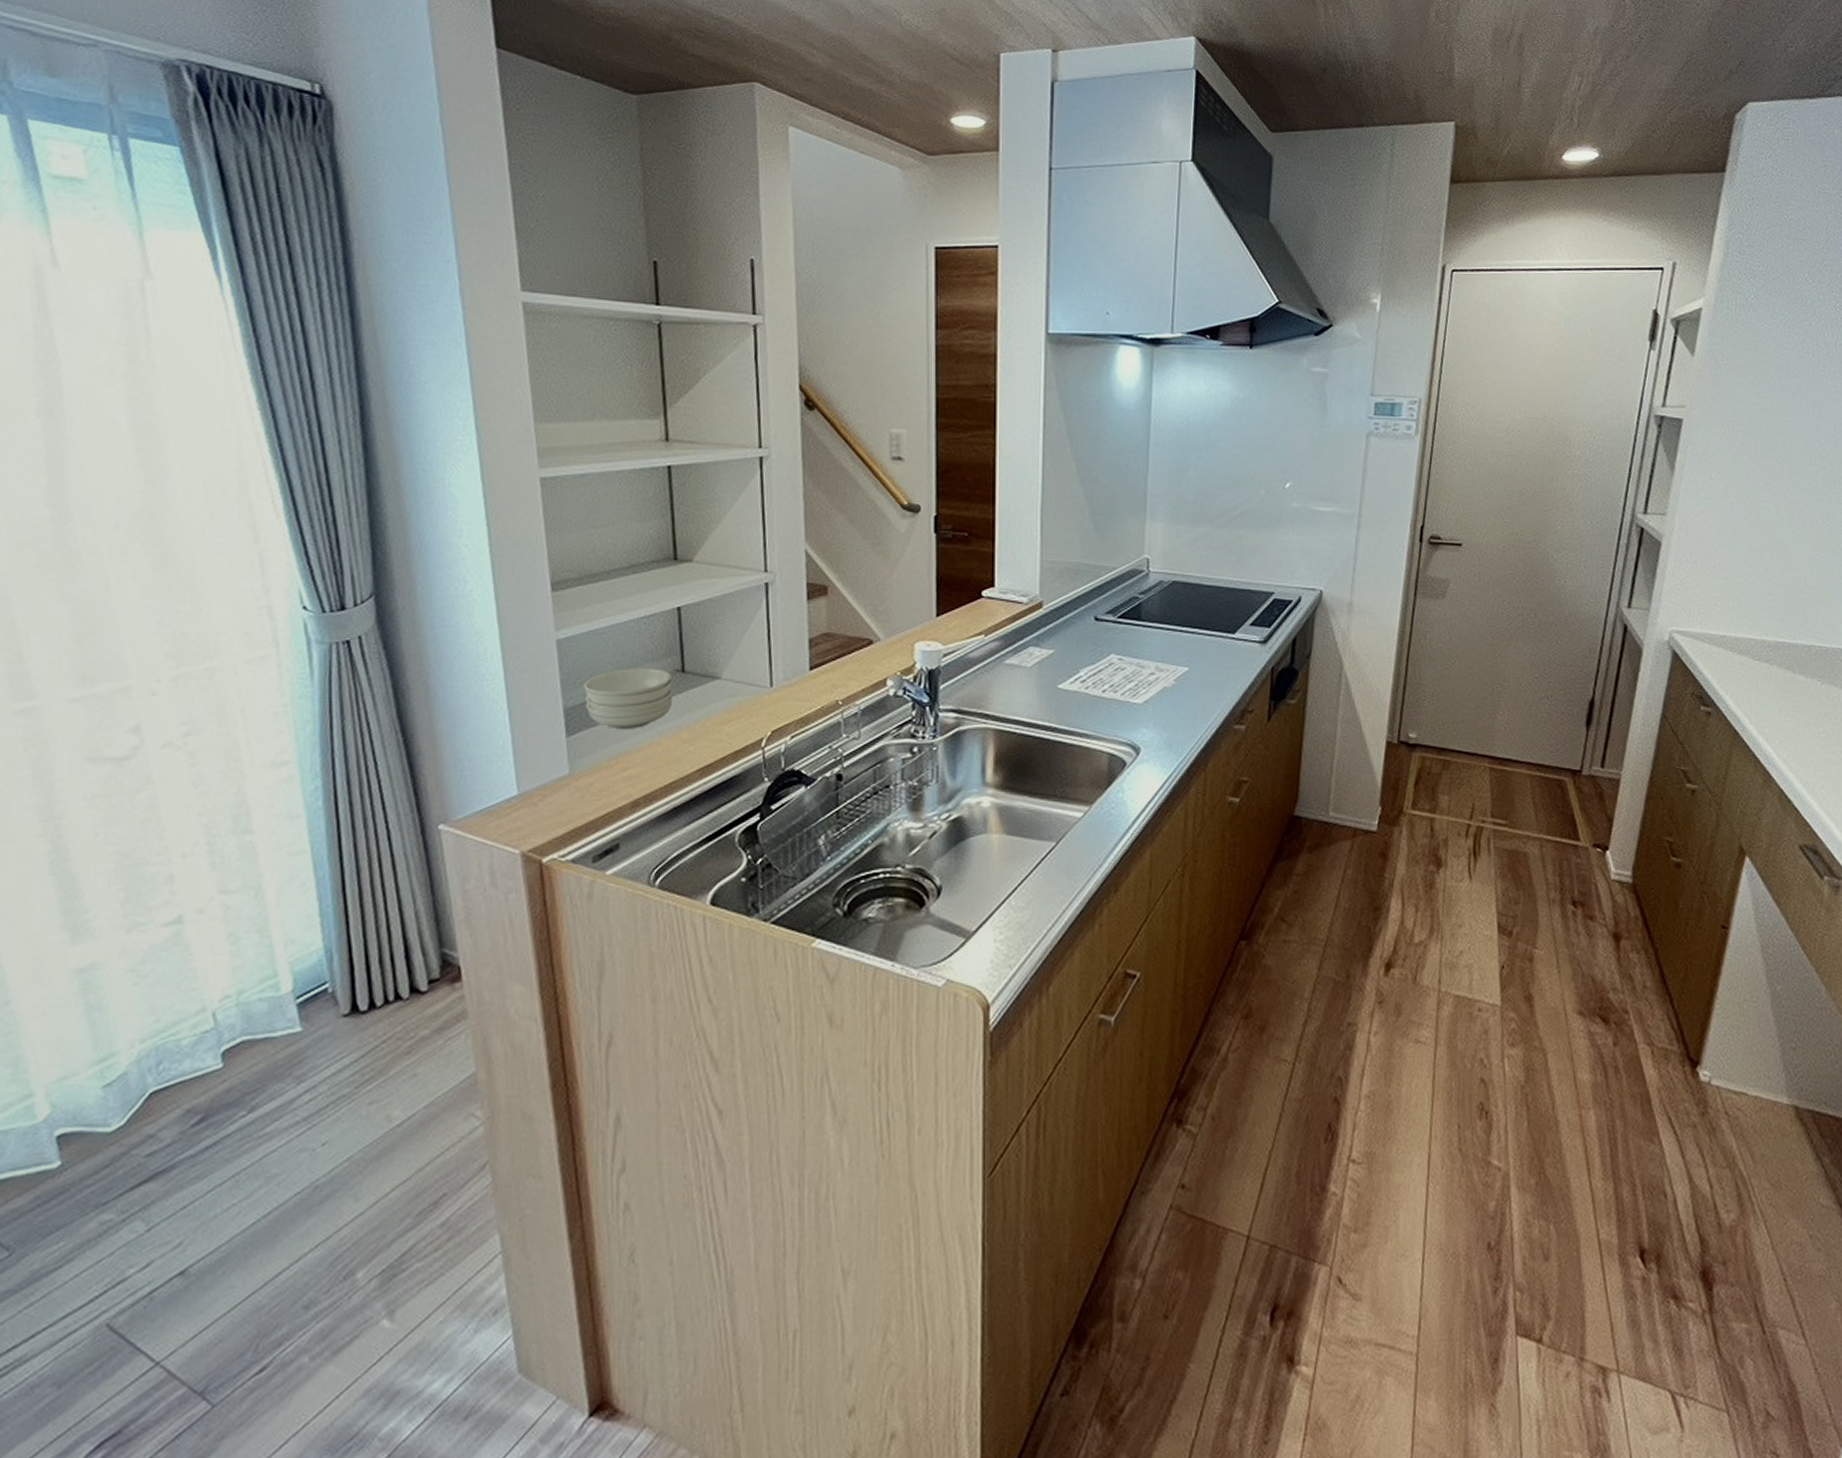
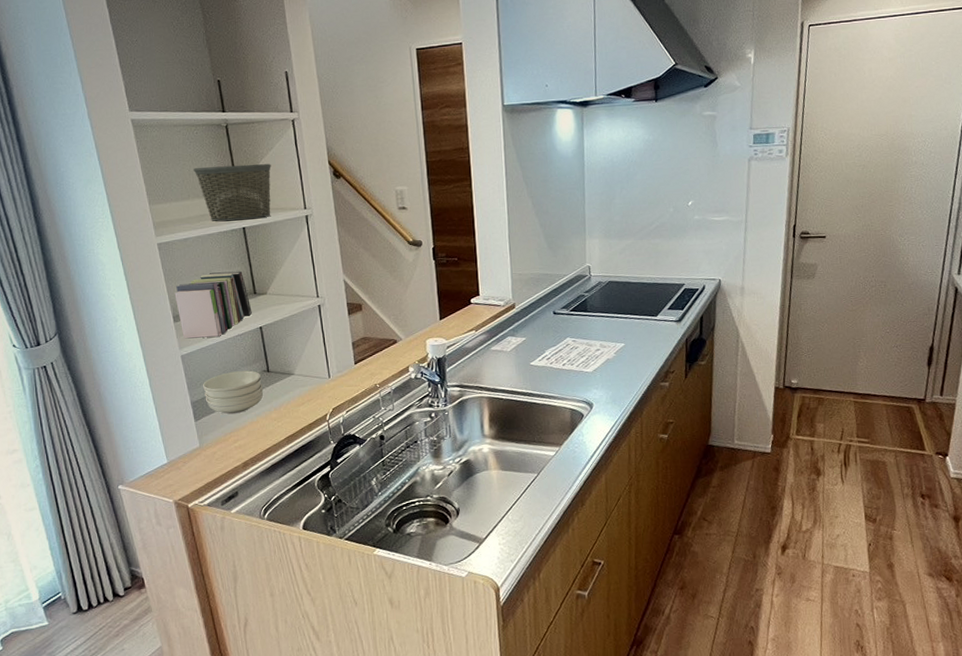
books: none [557,525,668,616] -> present [174,271,252,339]
basket: none [605,377,718,456] -> present [194,164,271,222]

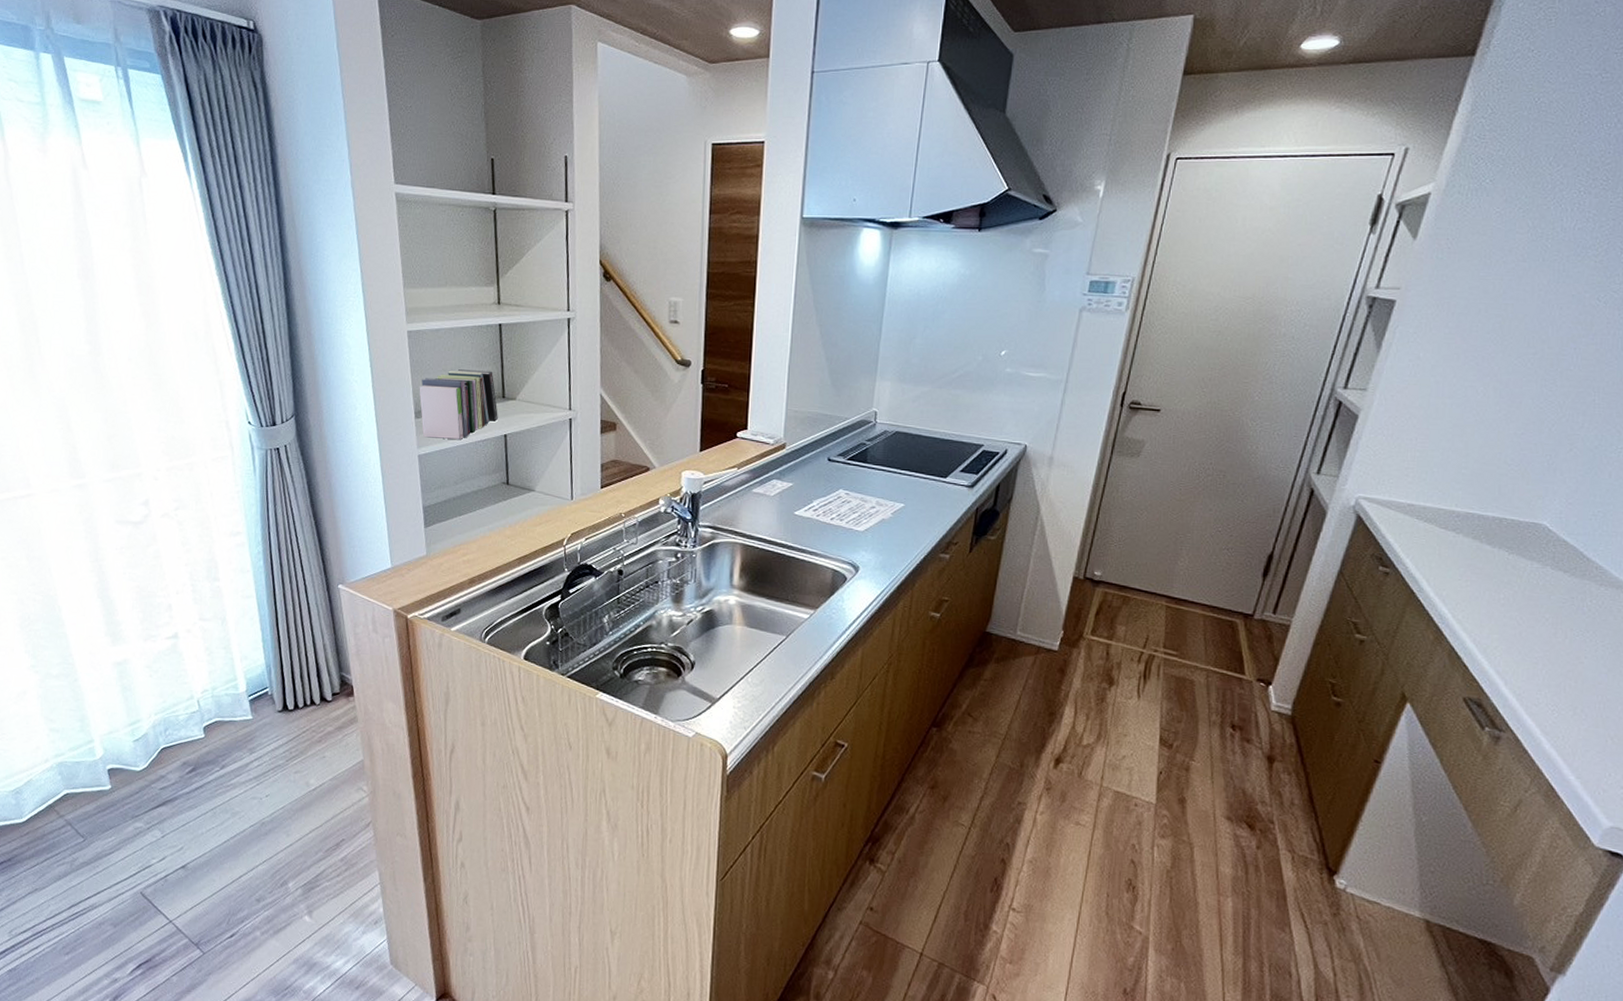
basket: present [194,164,271,222] -> none [454,252,538,316]
bowl: present [202,370,264,414] -> none [436,479,501,525]

